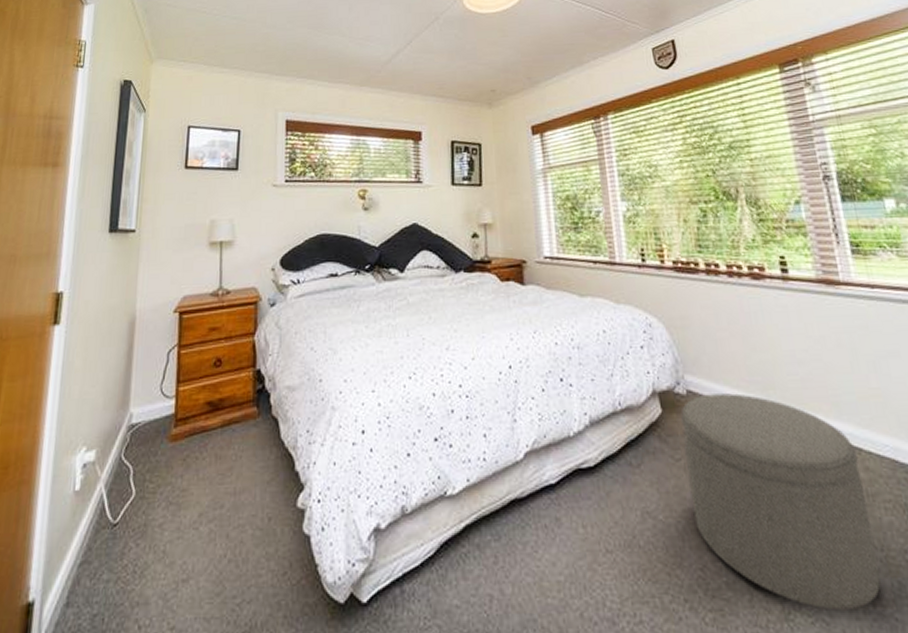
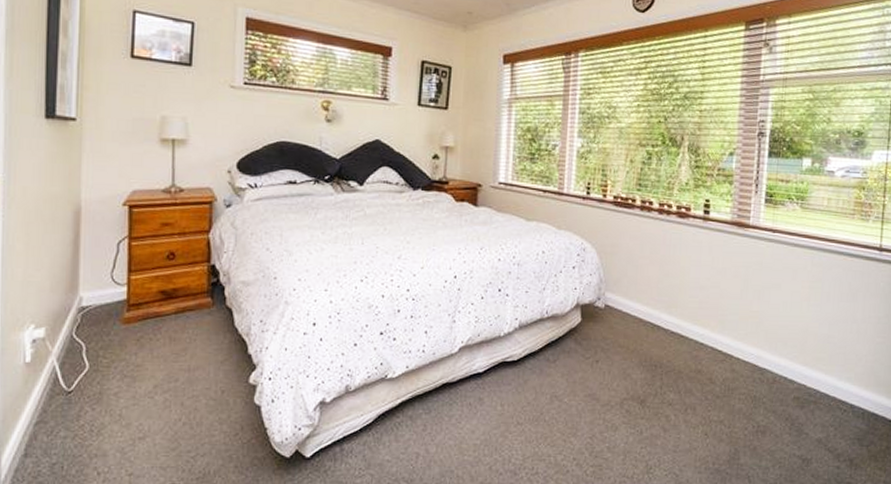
ottoman: present [681,393,881,610] -> none [592,309,728,467]

